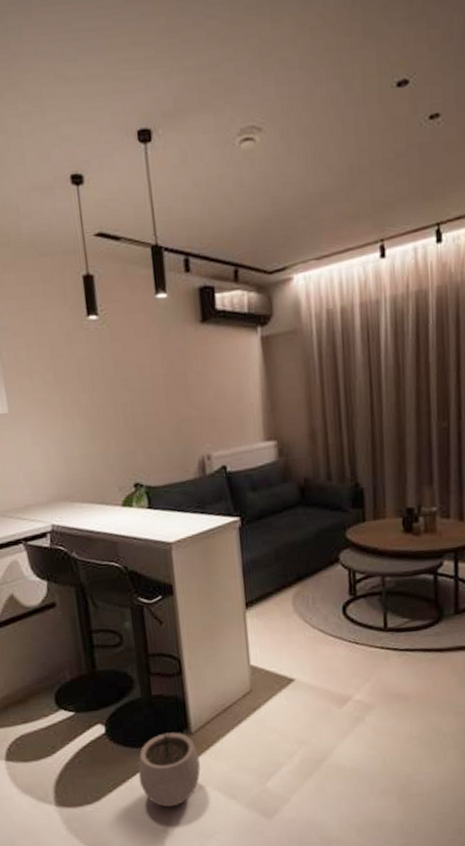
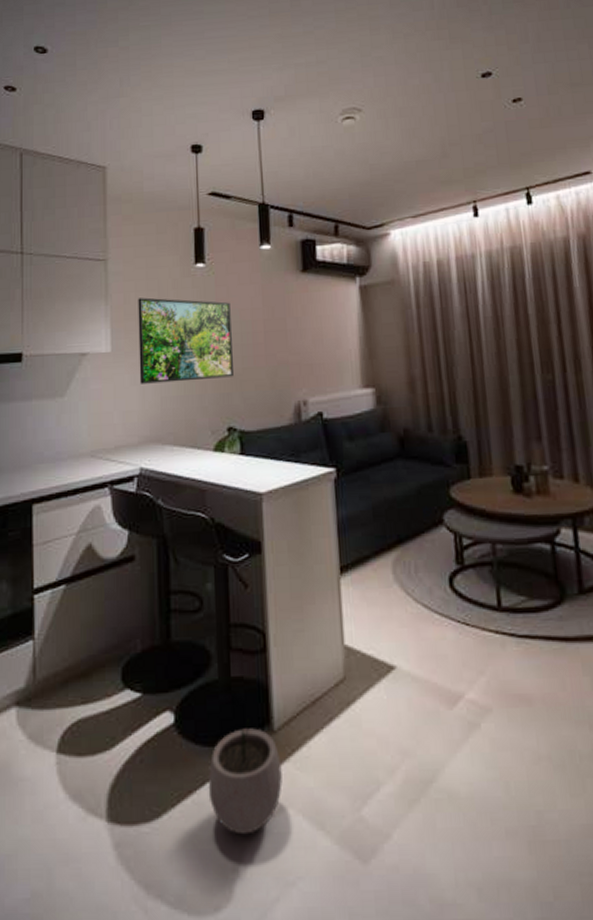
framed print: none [30,354,136,445] -> present [138,297,233,384]

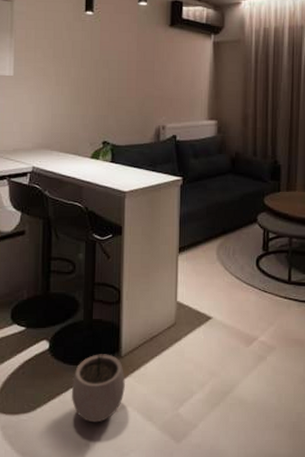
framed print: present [138,297,233,384] -> none [35,35,111,104]

